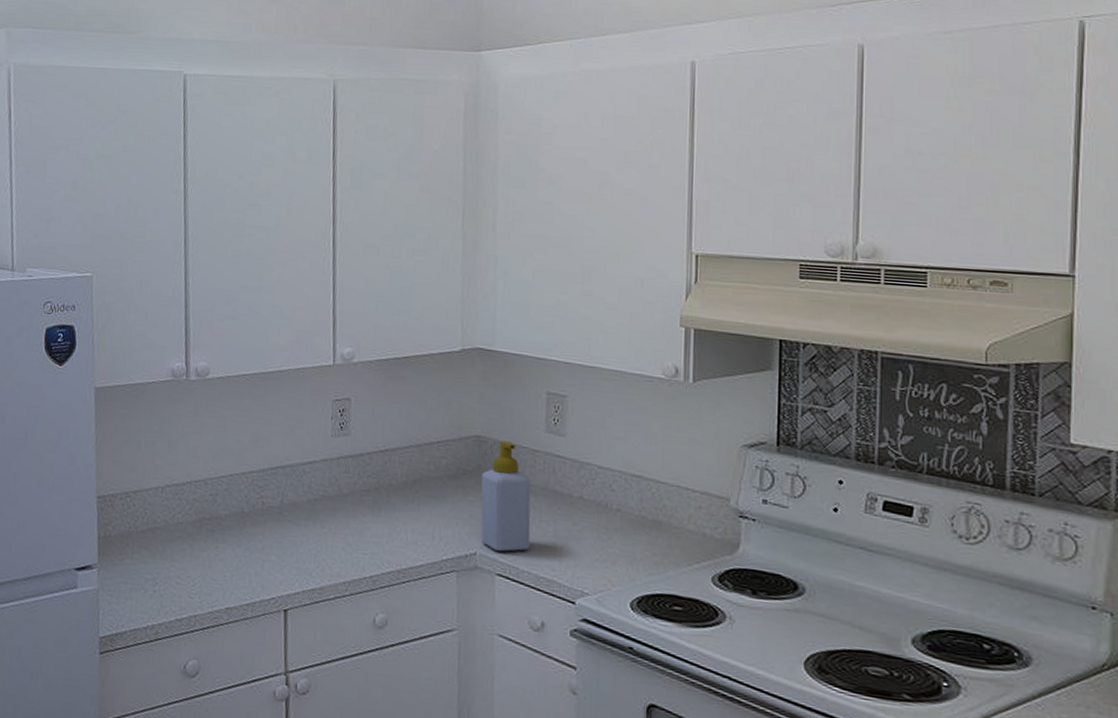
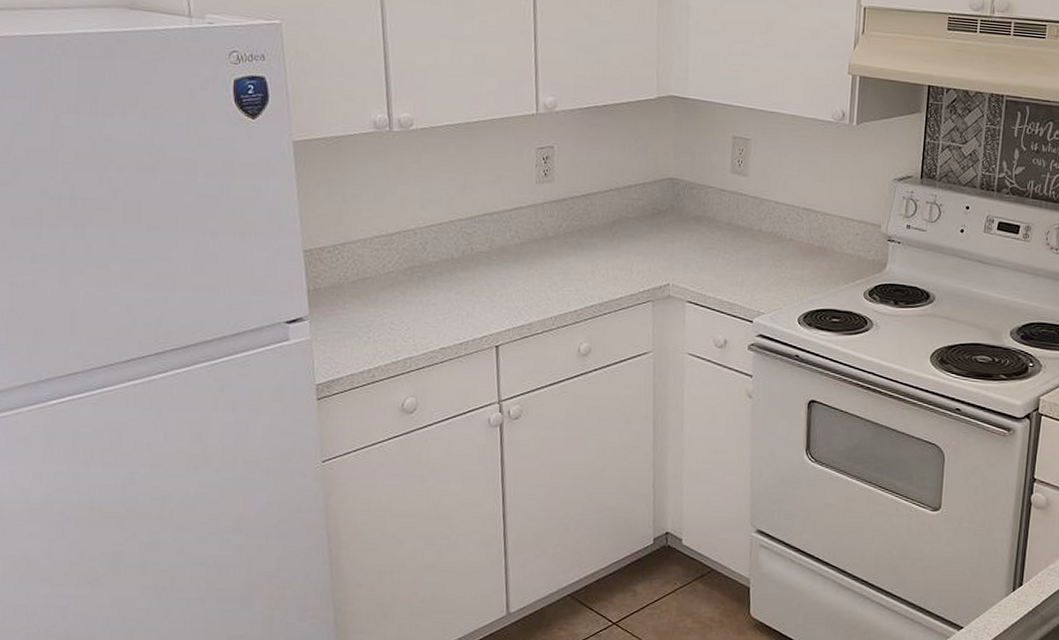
soap bottle: present [480,441,531,552] -> none [673,182,717,281]

